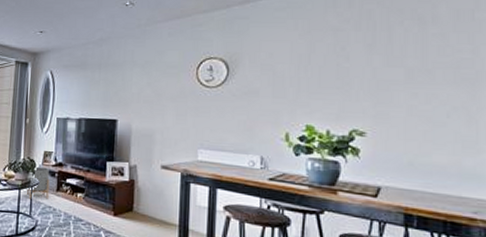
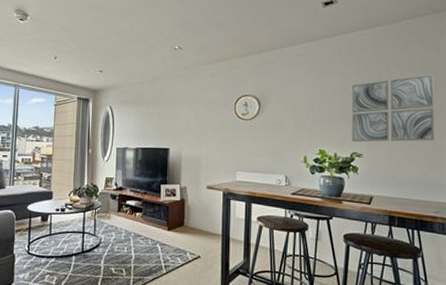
wall art: none [351,30,472,118] -> present [352,74,435,142]

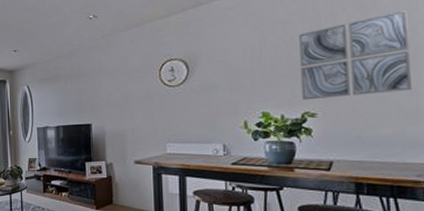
planter: present [90,191,111,220] -> none [16,172,37,202]

